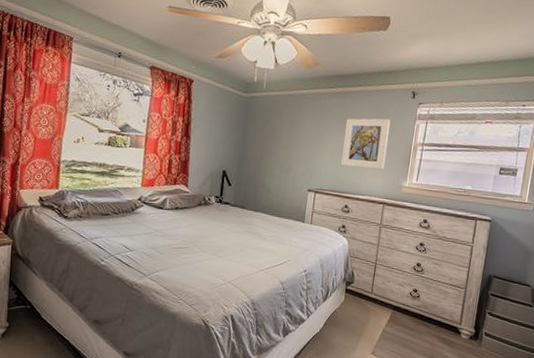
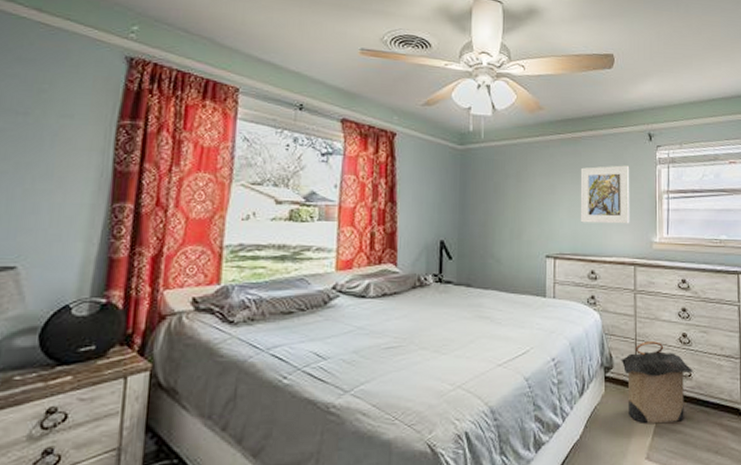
laundry hamper: none [361,266,422,331] -> present [621,341,694,424]

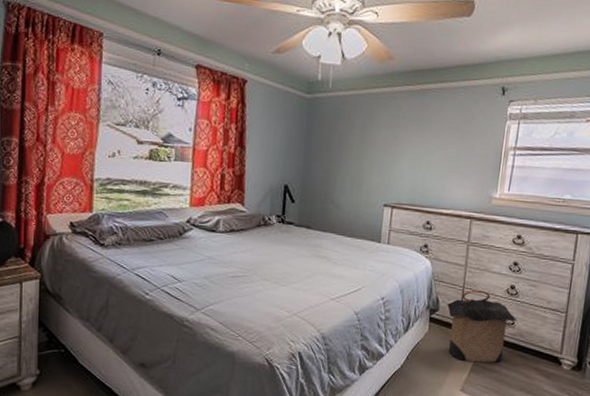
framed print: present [580,165,630,224] -> none [422,119,478,179]

